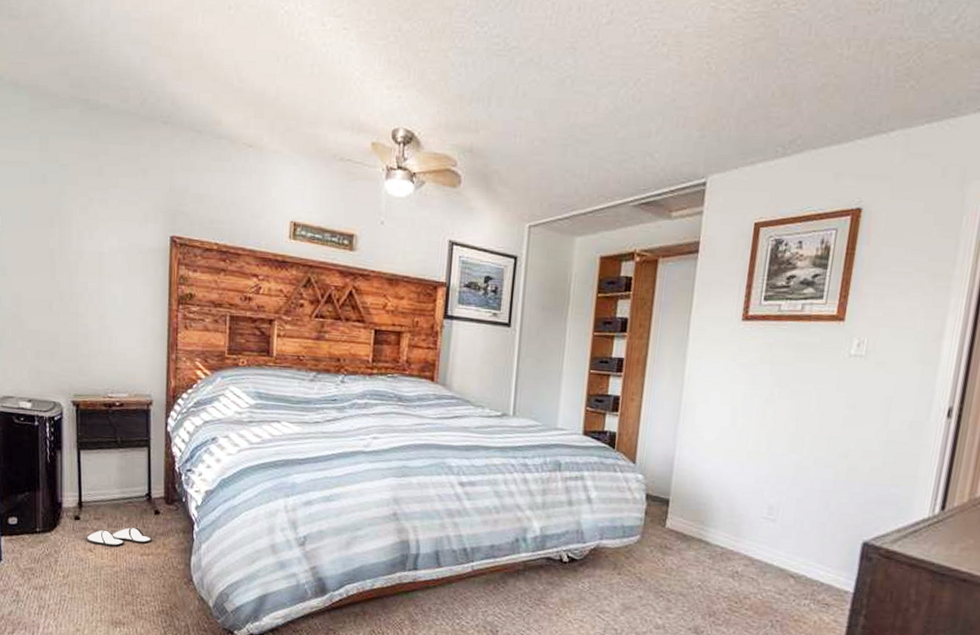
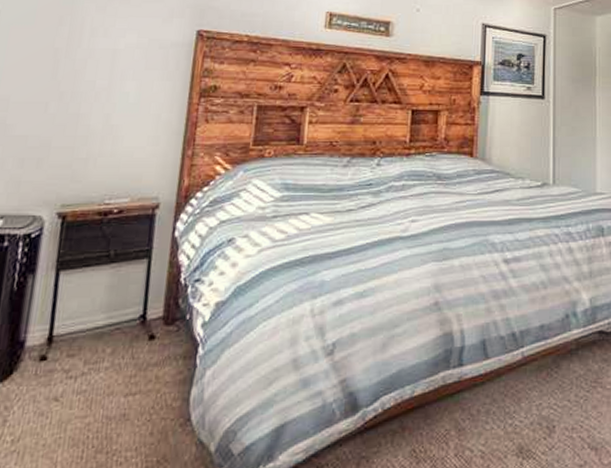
slippers: present [85,527,153,547] -> none [50,360,143,391]

